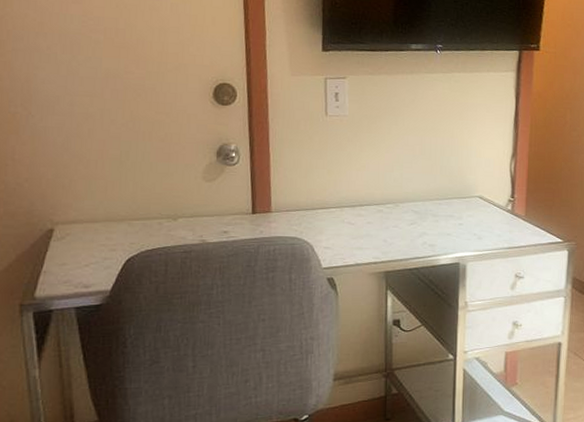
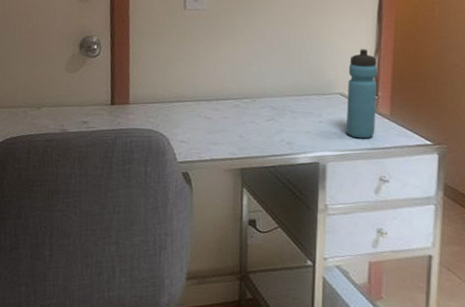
water bottle: none [485,153,514,239] -> present [347,49,378,139]

